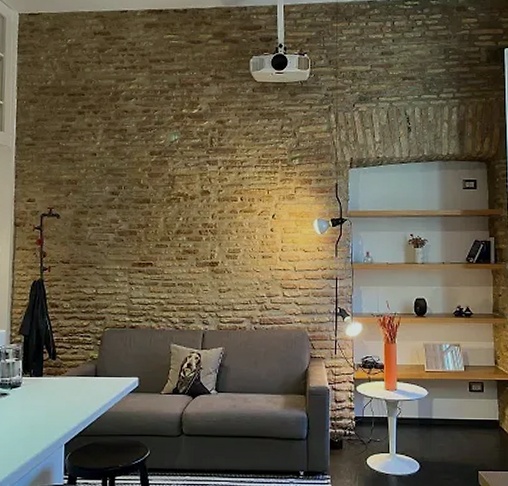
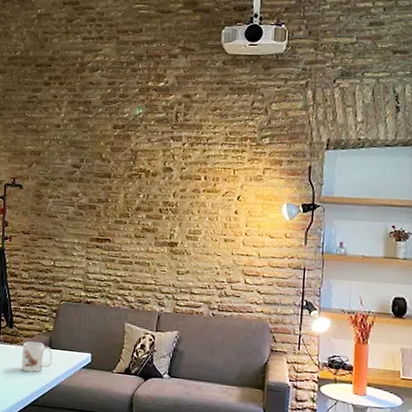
mug: none [67,370,99,402] -> present [22,341,53,373]

